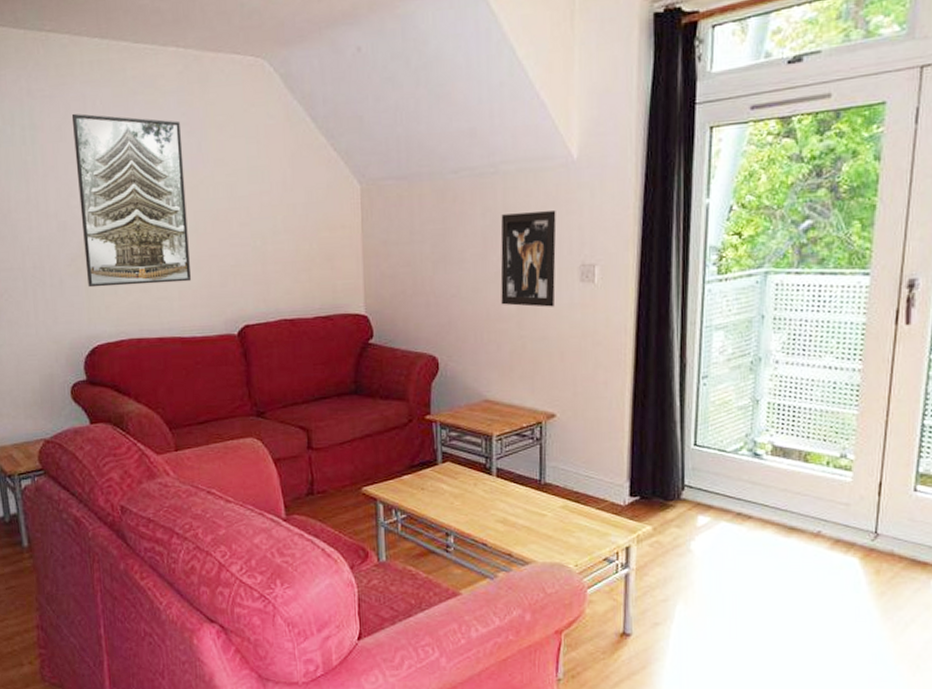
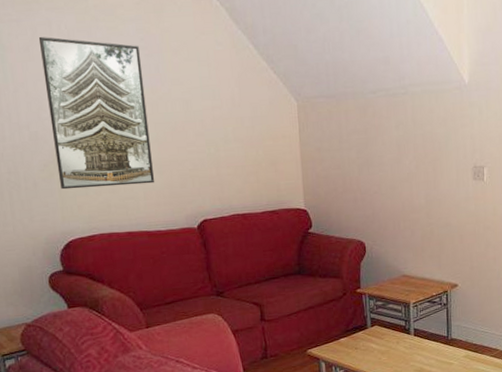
wall art: present [500,211,557,307] -> none [411,124,455,201]

